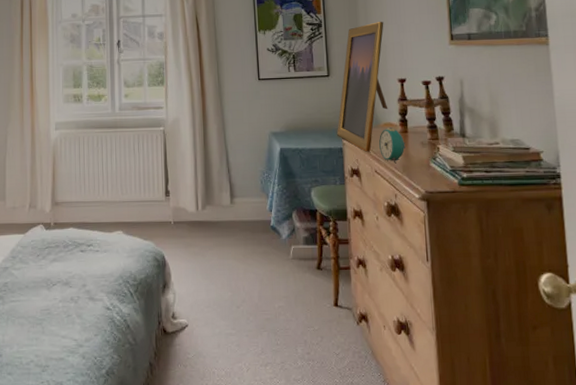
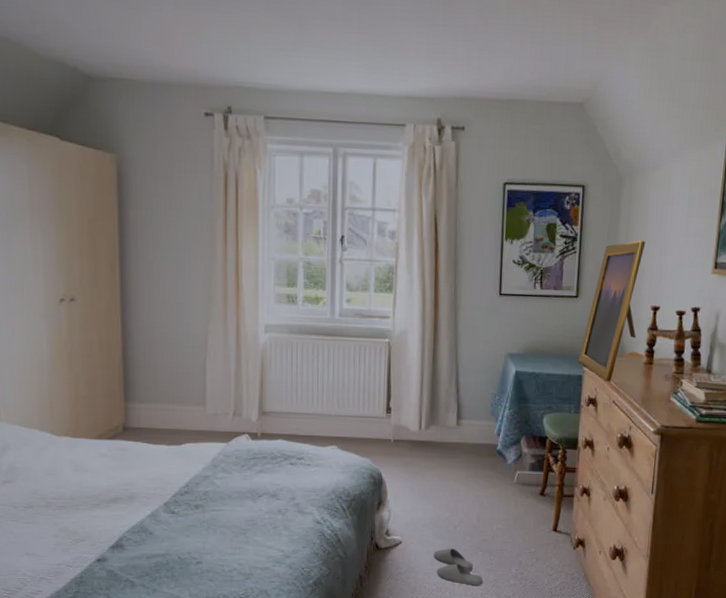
slippers: none [220,329,270,369] -> present [434,548,483,586]
alarm clock: present [379,128,406,164] -> none [621,358,648,395]

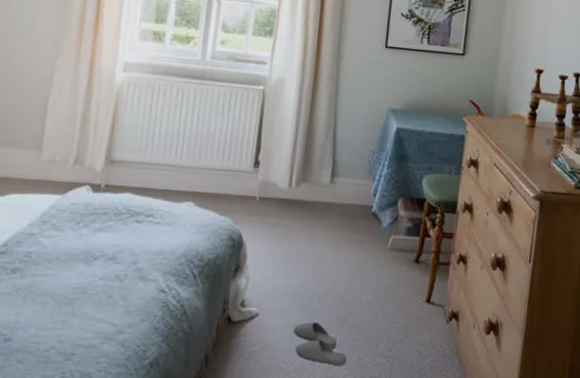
picture frame: present [578,240,646,382] -> none [462,3,533,143]

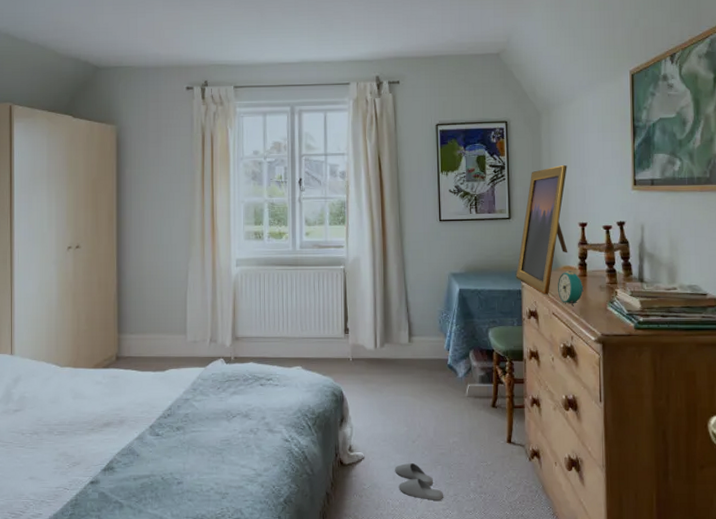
picture frame: none [462,3,533,143] -> present [516,164,568,295]
alarm clock: none [503,120,530,159] -> present [558,271,584,306]

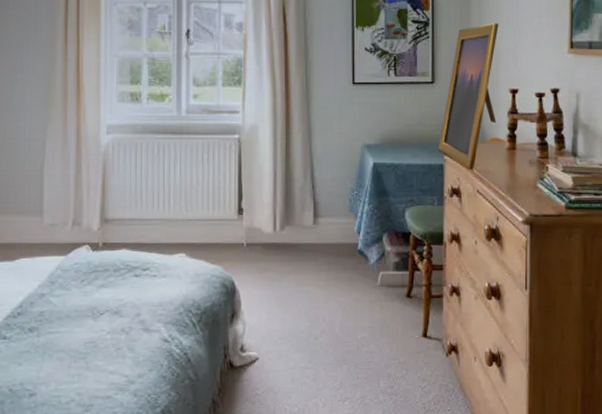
slippers: present [395,462,443,500] -> none [294,362,349,405]
alarm clock: present [558,271,584,306] -> none [484,143,512,183]

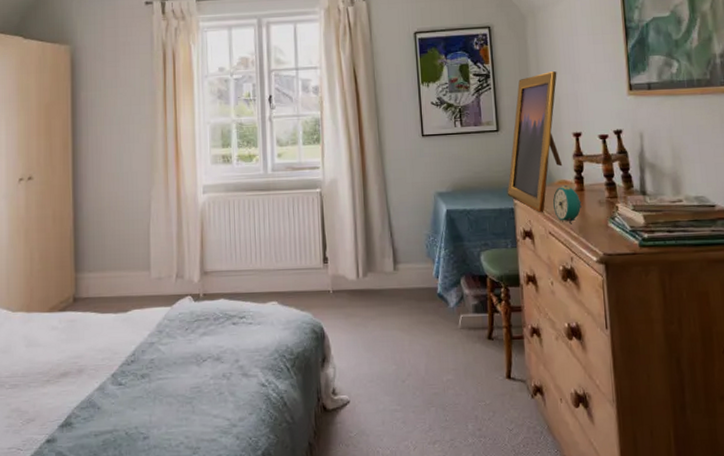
alarm clock: none [484,143,512,183] -> present [553,186,582,224]

